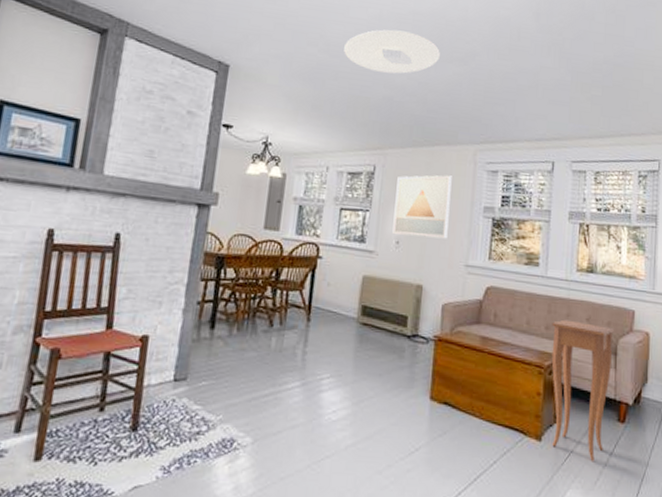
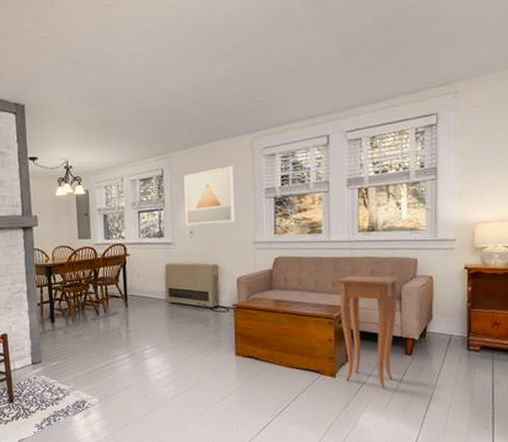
ceiling light: present [344,29,440,74] -> none [119,38,208,83]

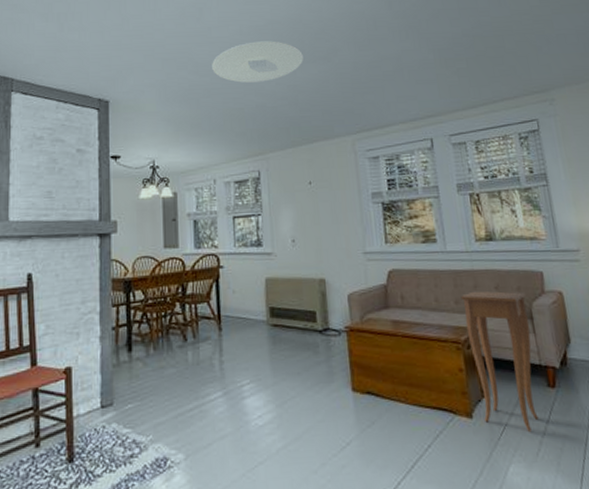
ceiling light: none [119,38,208,83] -> present [212,41,303,83]
wall art: present [184,166,235,226] -> none [283,168,341,234]

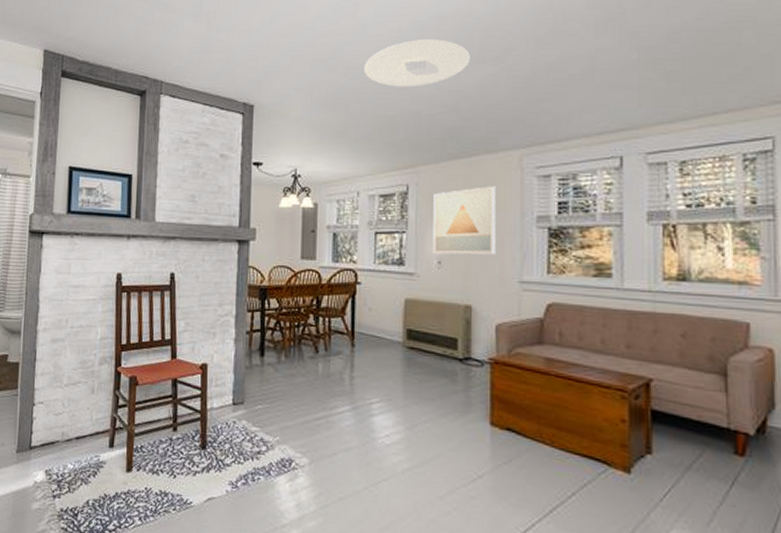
wall art: none [283,168,341,234] -> present [433,186,496,255]
side table: present [460,291,539,432] -> none [634,336,723,499]

